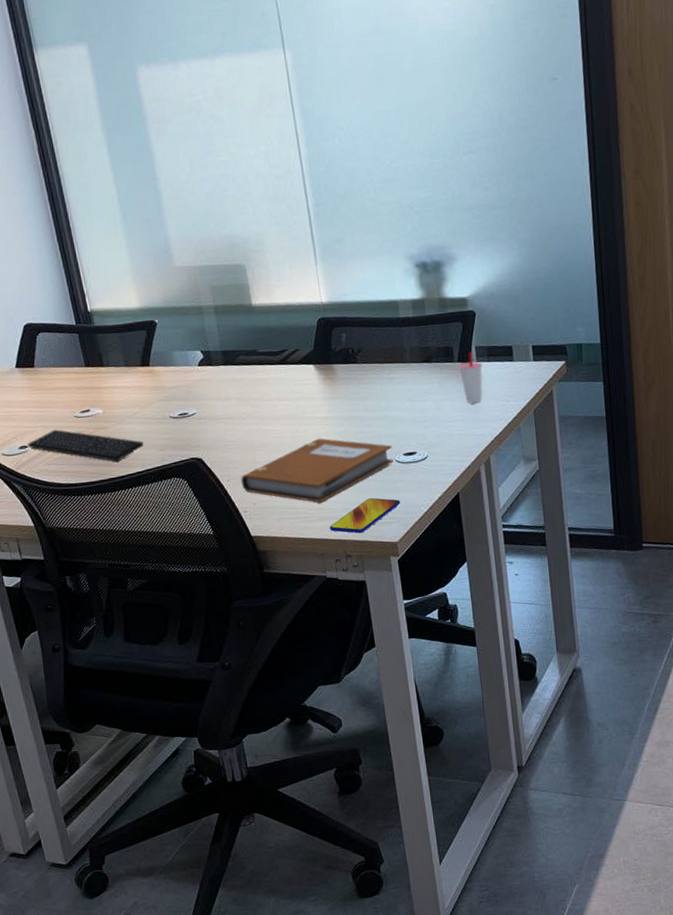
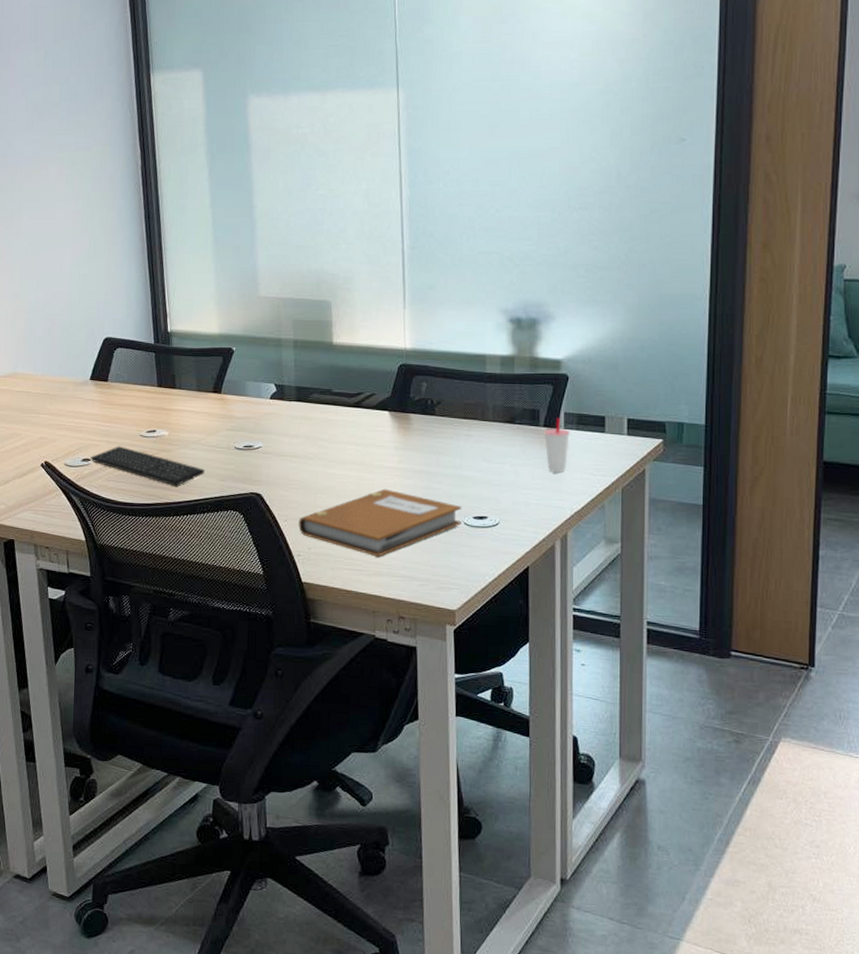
smartphone: present [330,498,401,534] -> none [385,559,464,595]

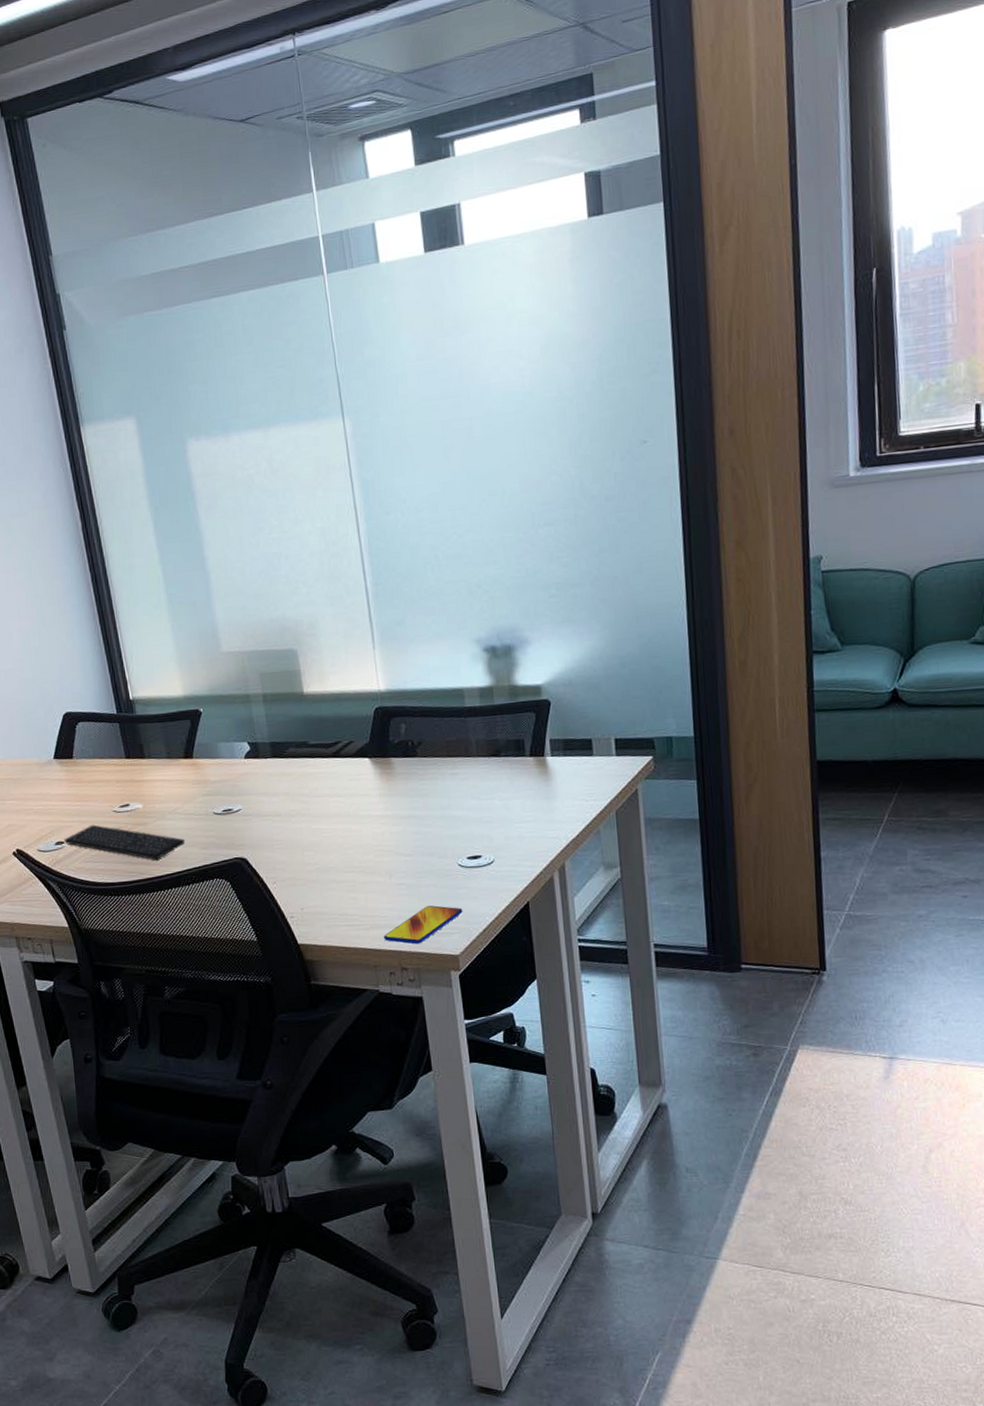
notebook: present [298,488,463,557] -> none [288,838,457,910]
smartphone: none [385,559,464,595] -> present [384,905,463,945]
cup: present [544,418,570,473] -> none [531,746,558,803]

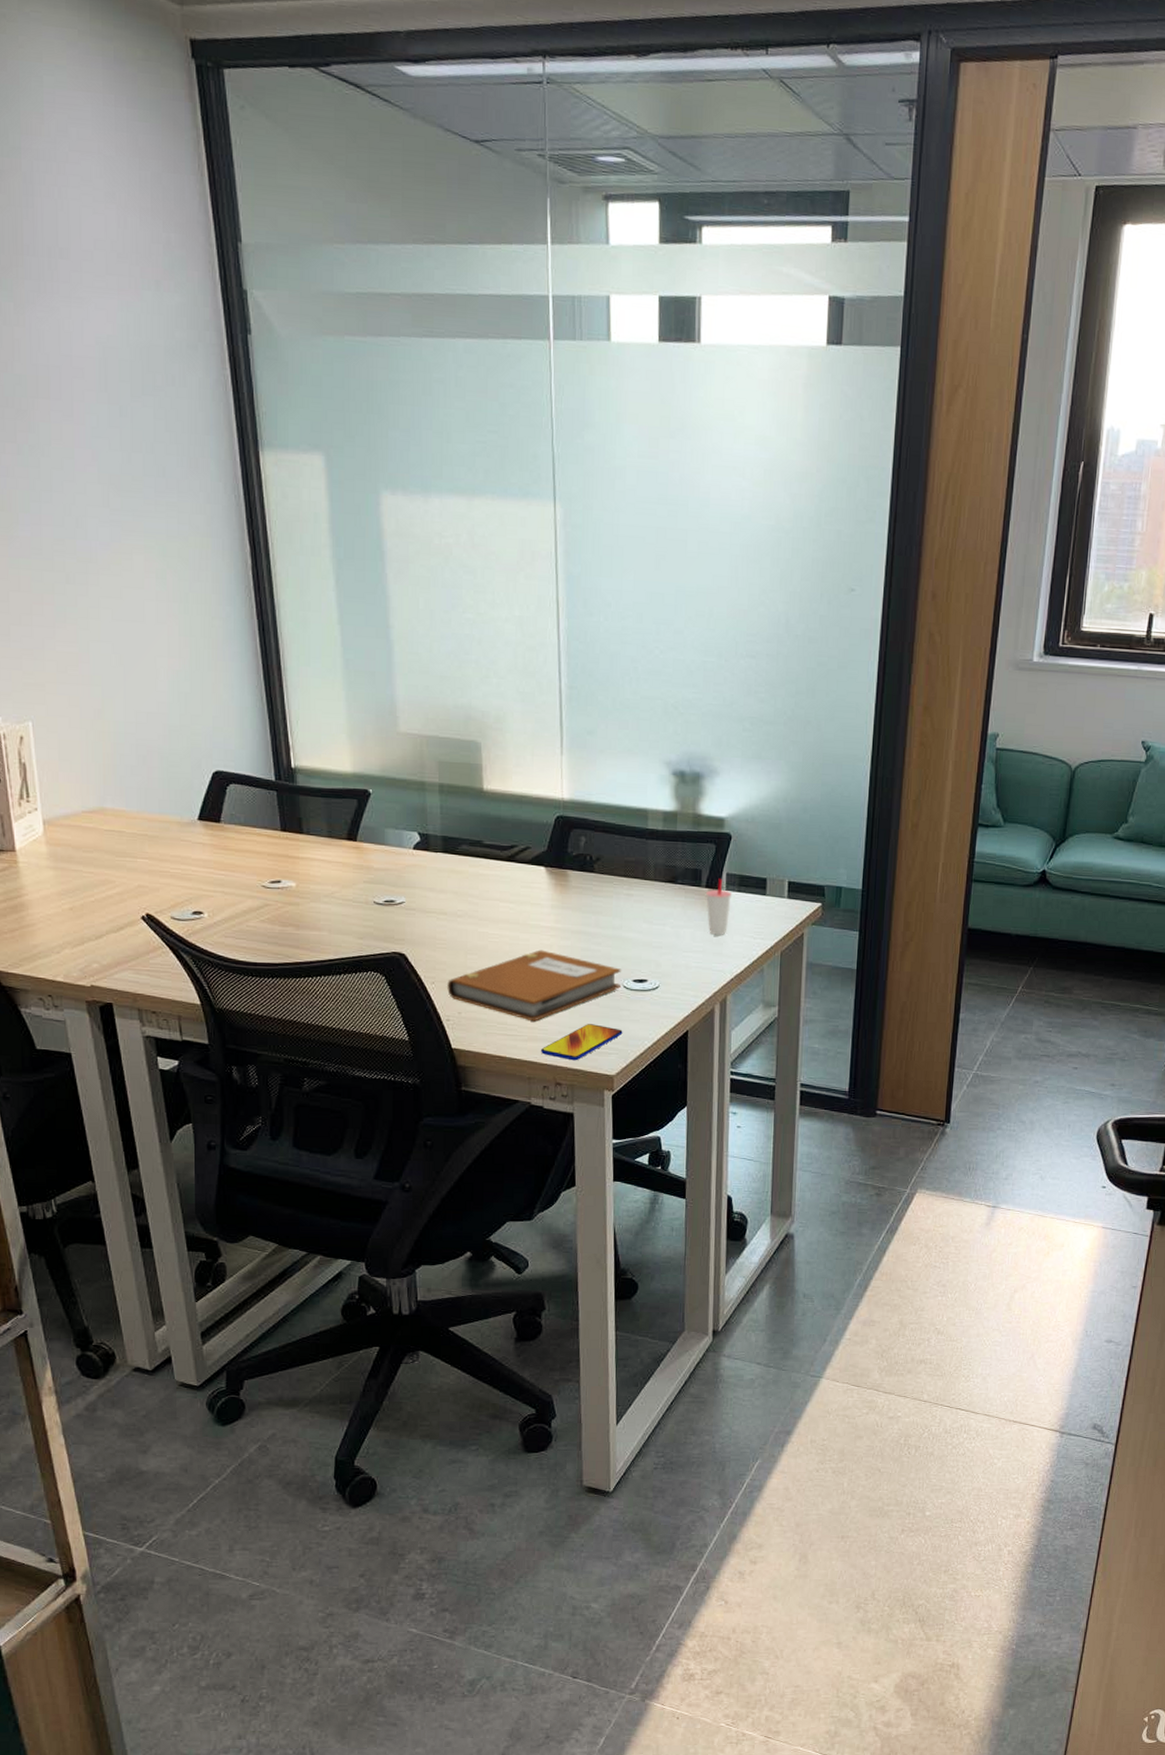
keyboard: present [64,824,185,860] -> none [203,897,340,944]
notebook: none [288,838,457,910] -> present [447,949,622,1022]
cup: none [531,746,558,803] -> present [706,879,732,935]

